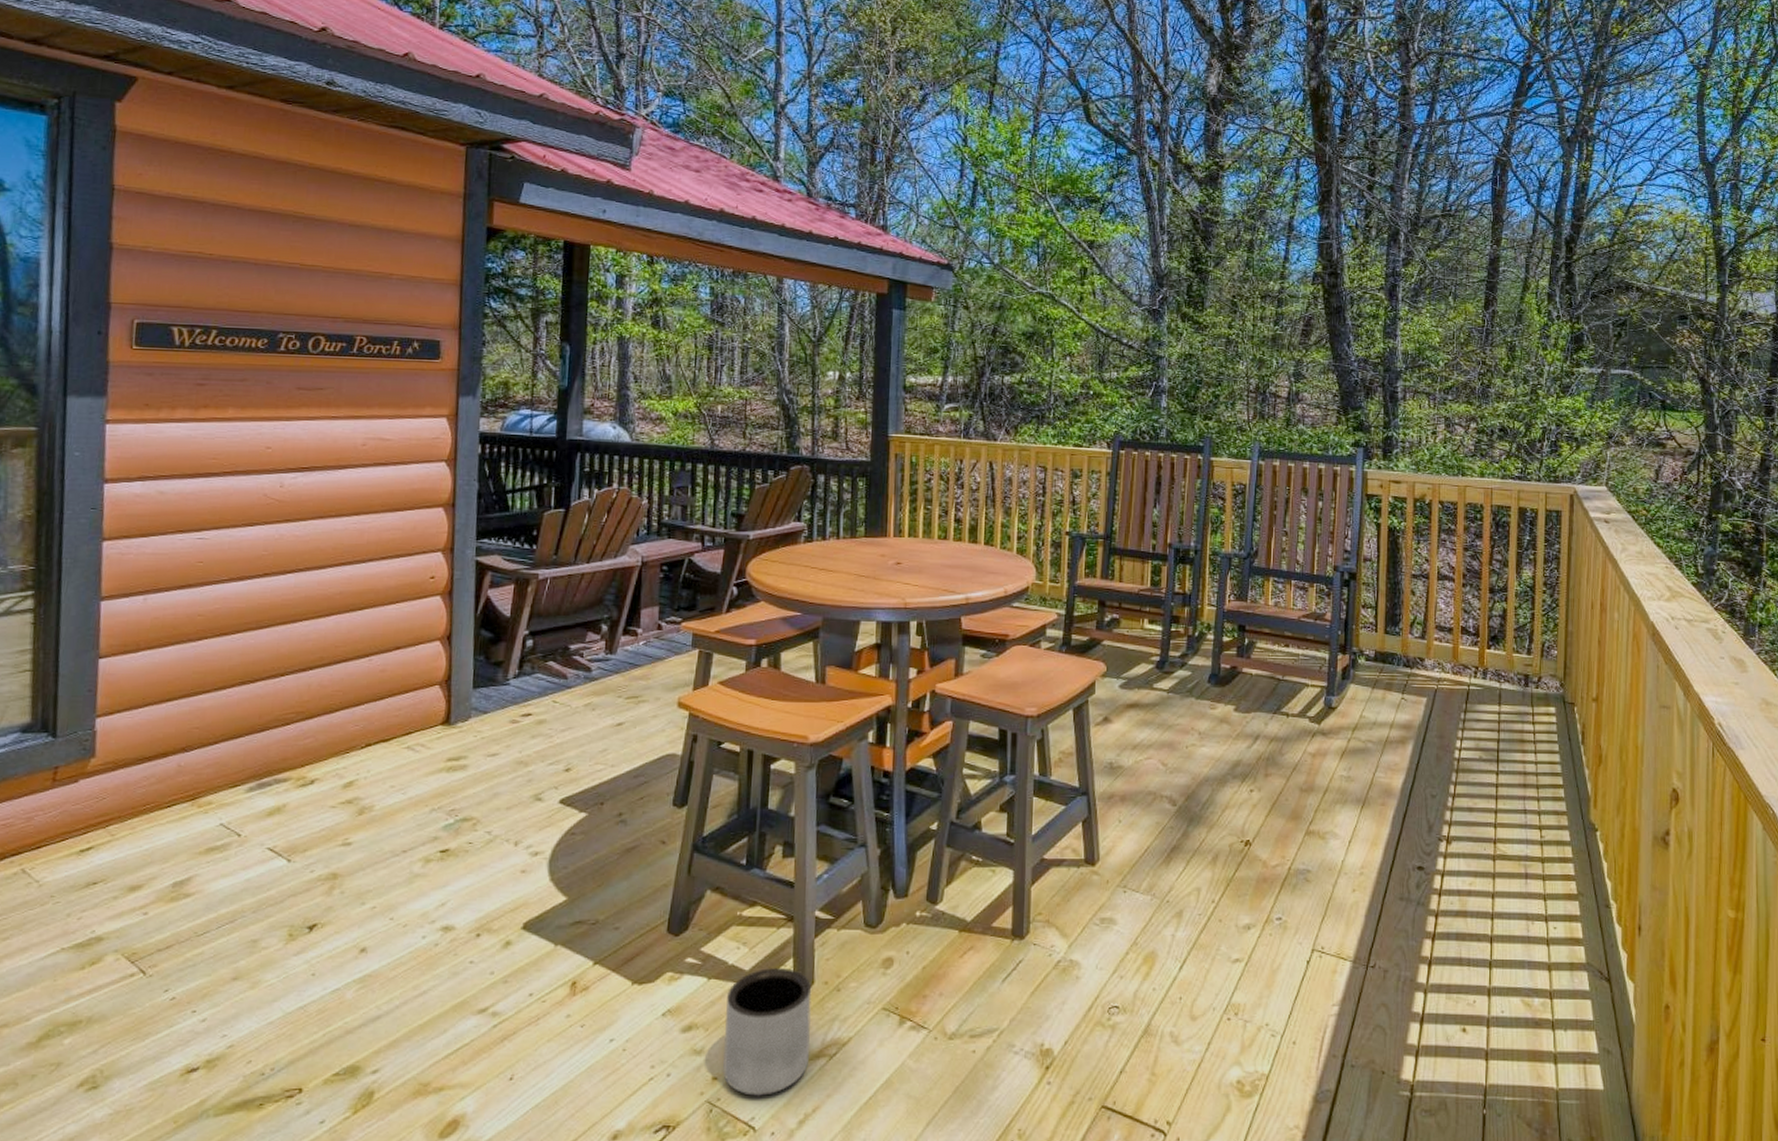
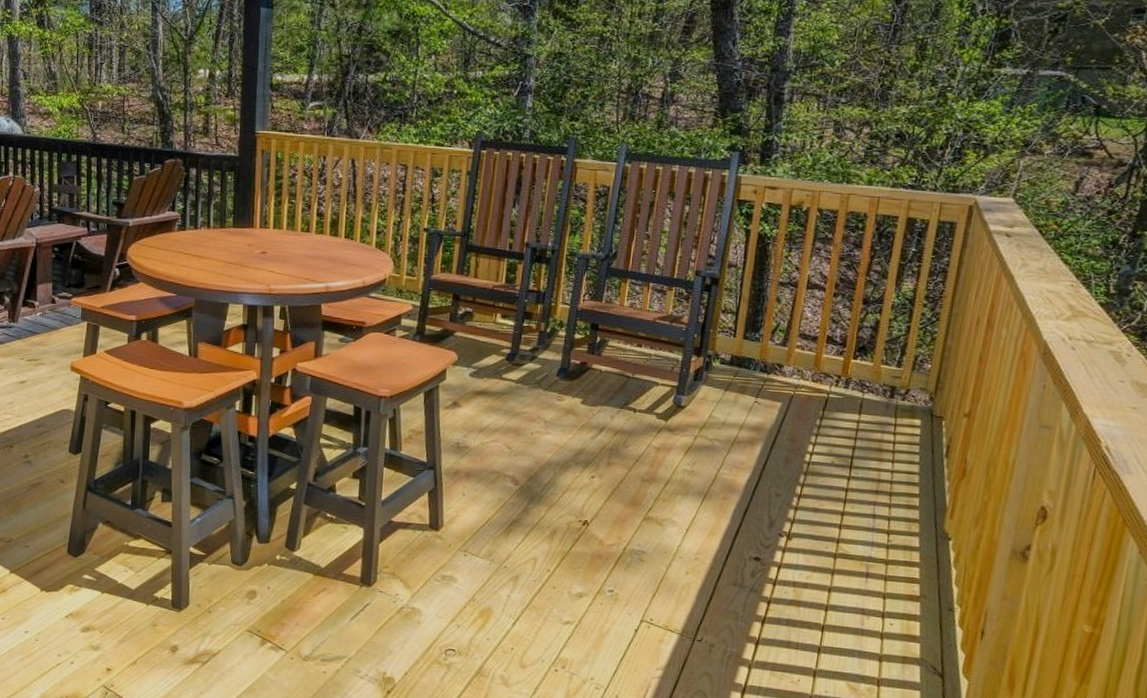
planter: present [723,967,812,1096] -> none [115,588,187,687]

